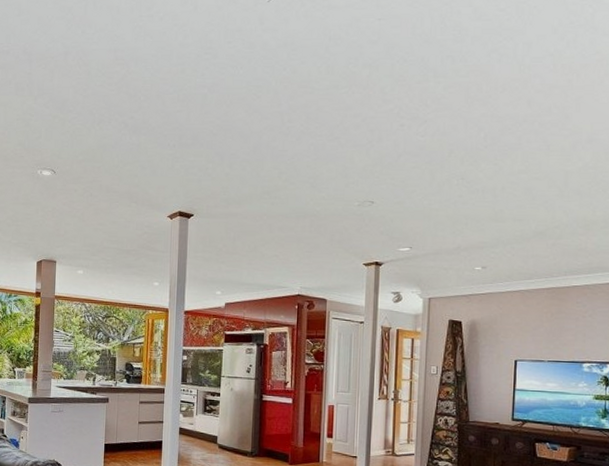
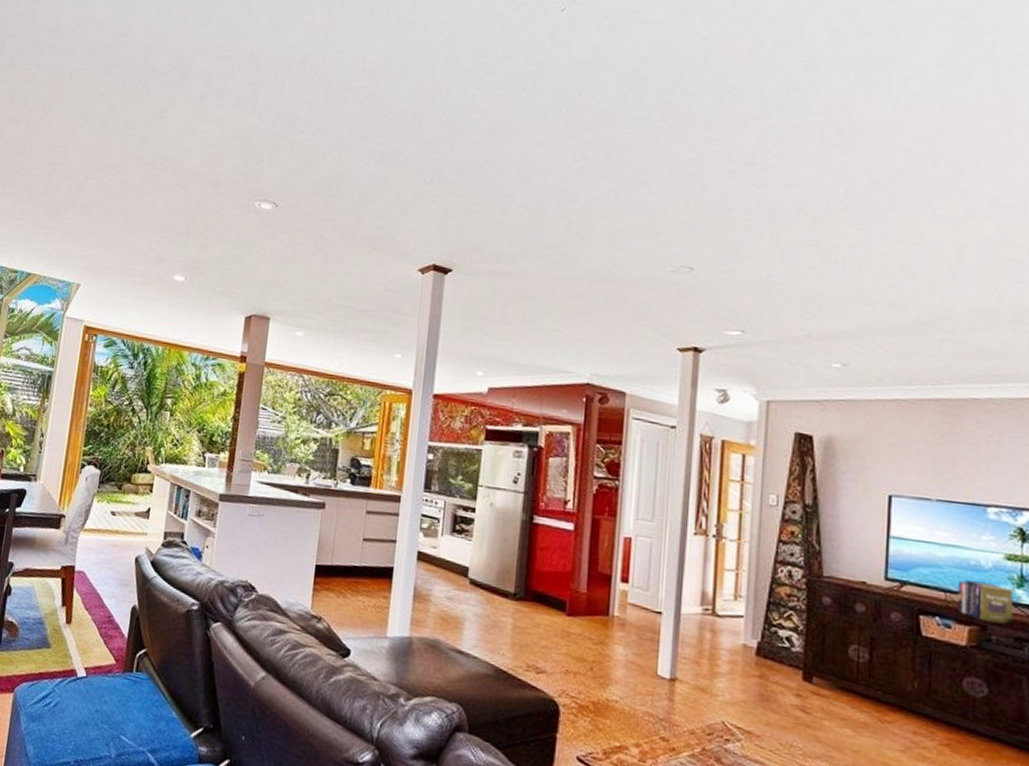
books: none [562,415,599,444] -> present [958,579,1013,625]

